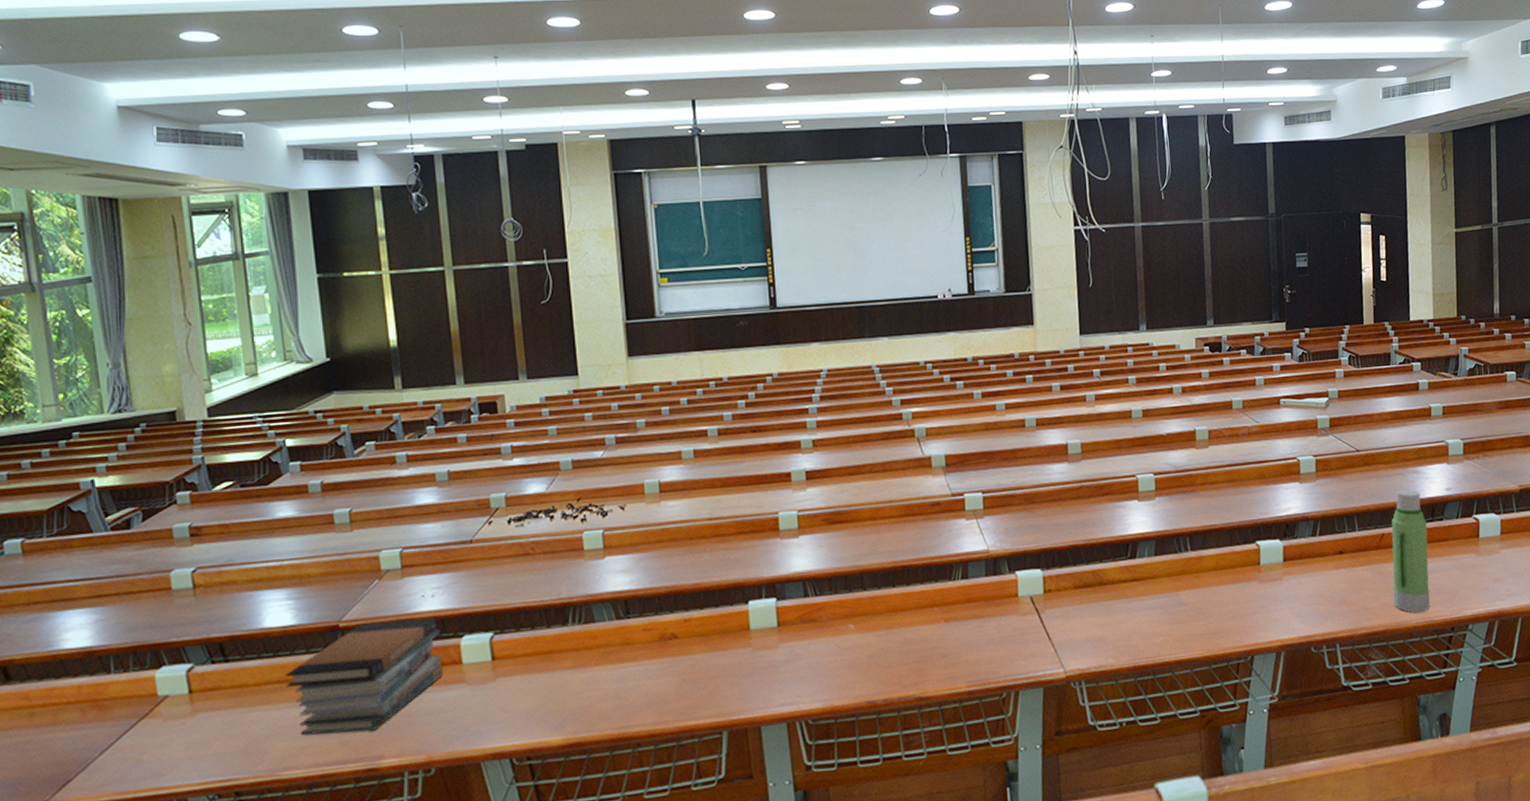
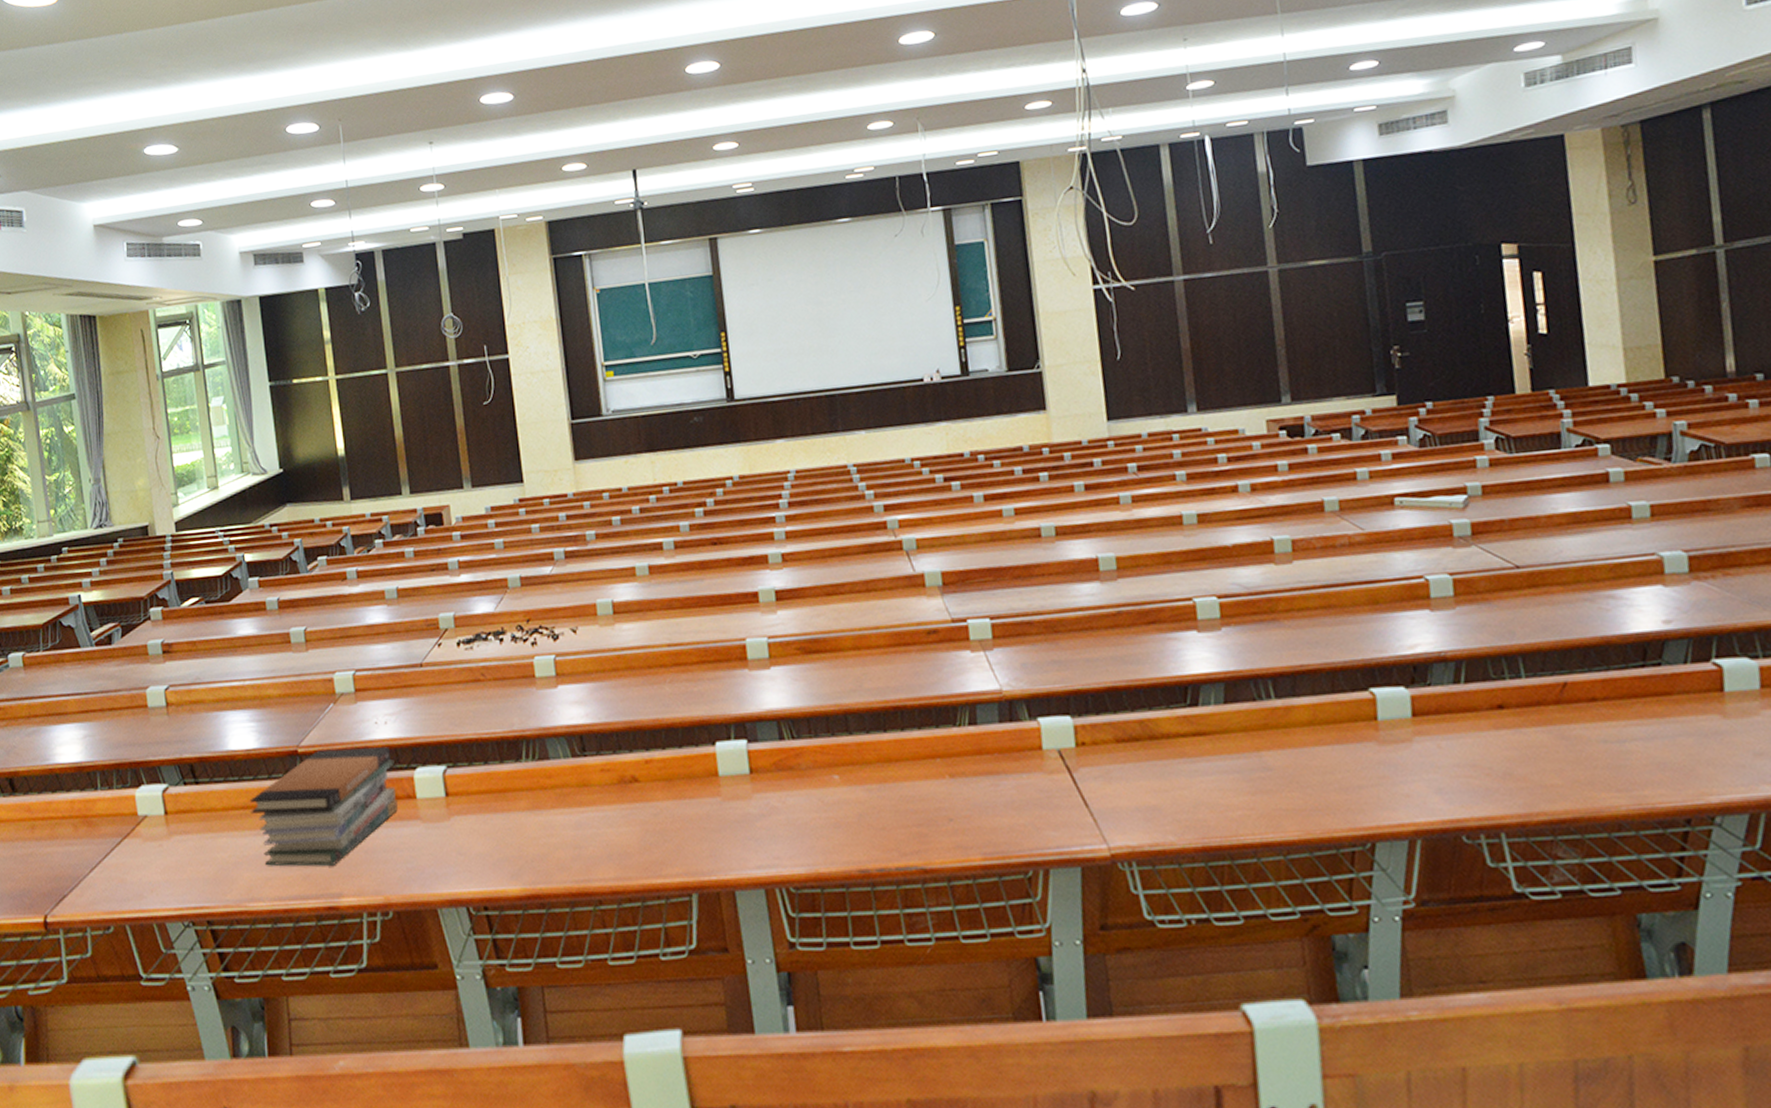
water bottle: present [1391,489,1431,613] -> none [1577,621,1649,796]

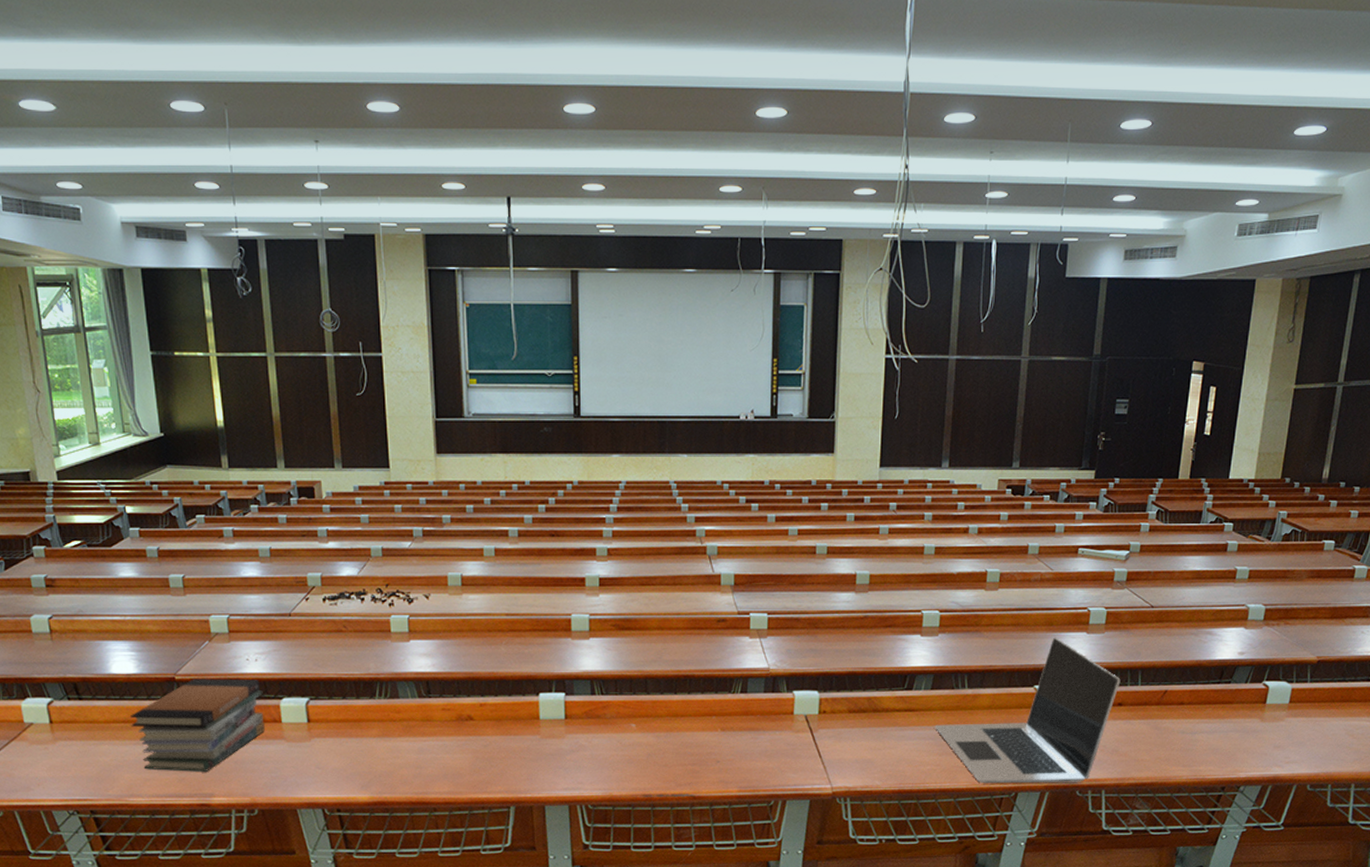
laptop: none [1238,619,1495,832] -> present [935,637,1121,784]

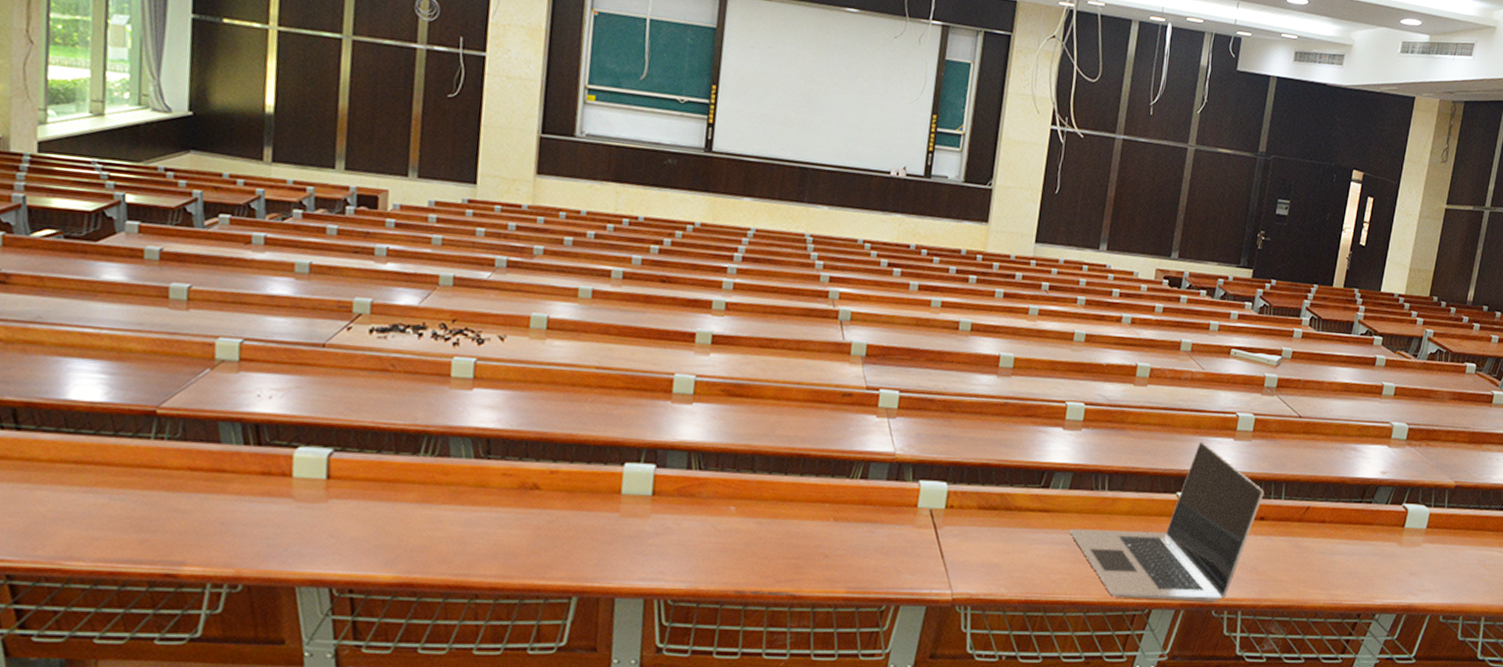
book stack: present [130,678,265,772] -> none [84,414,274,533]

